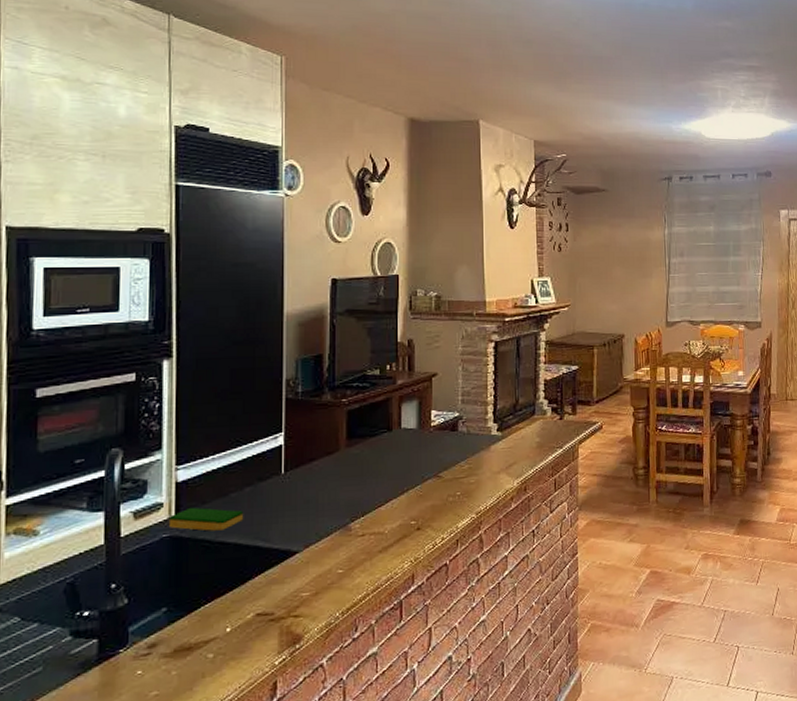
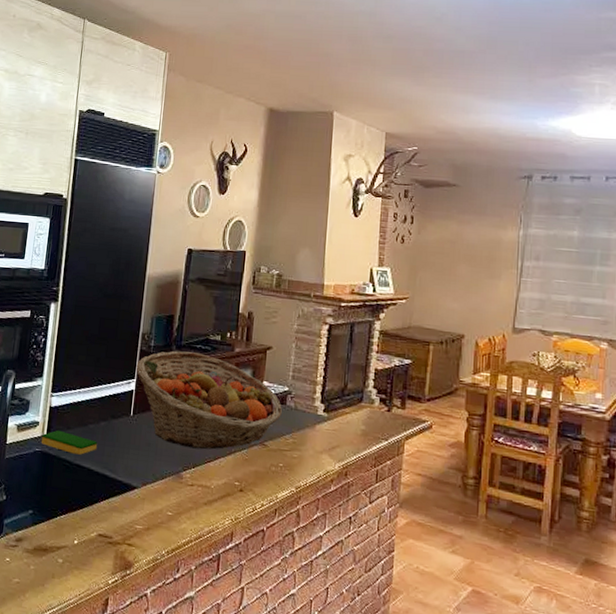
fruit basket: none [282,392,454,497] -> present [136,351,282,450]

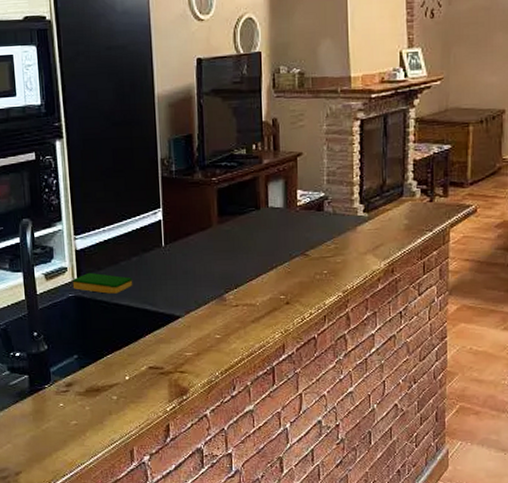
fruit basket: present [136,351,282,450] -> none [160,171,320,270]

